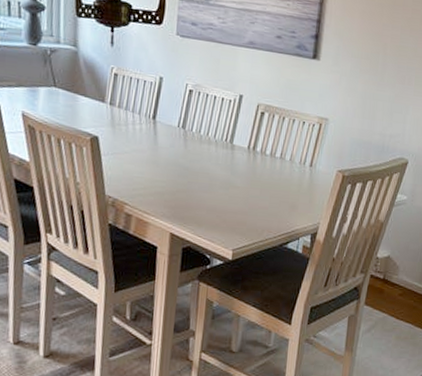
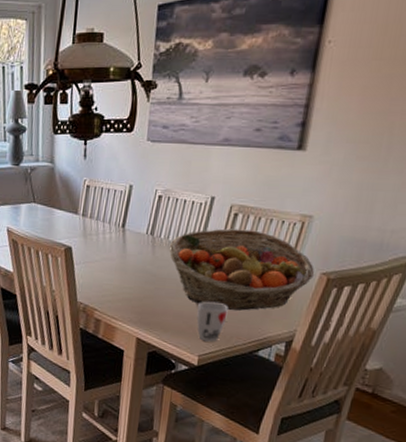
fruit basket: none [201,126,332,205] -> present [169,228,315,311]
cup: none [229,195,259,236] -> present [196,301,228,342]

